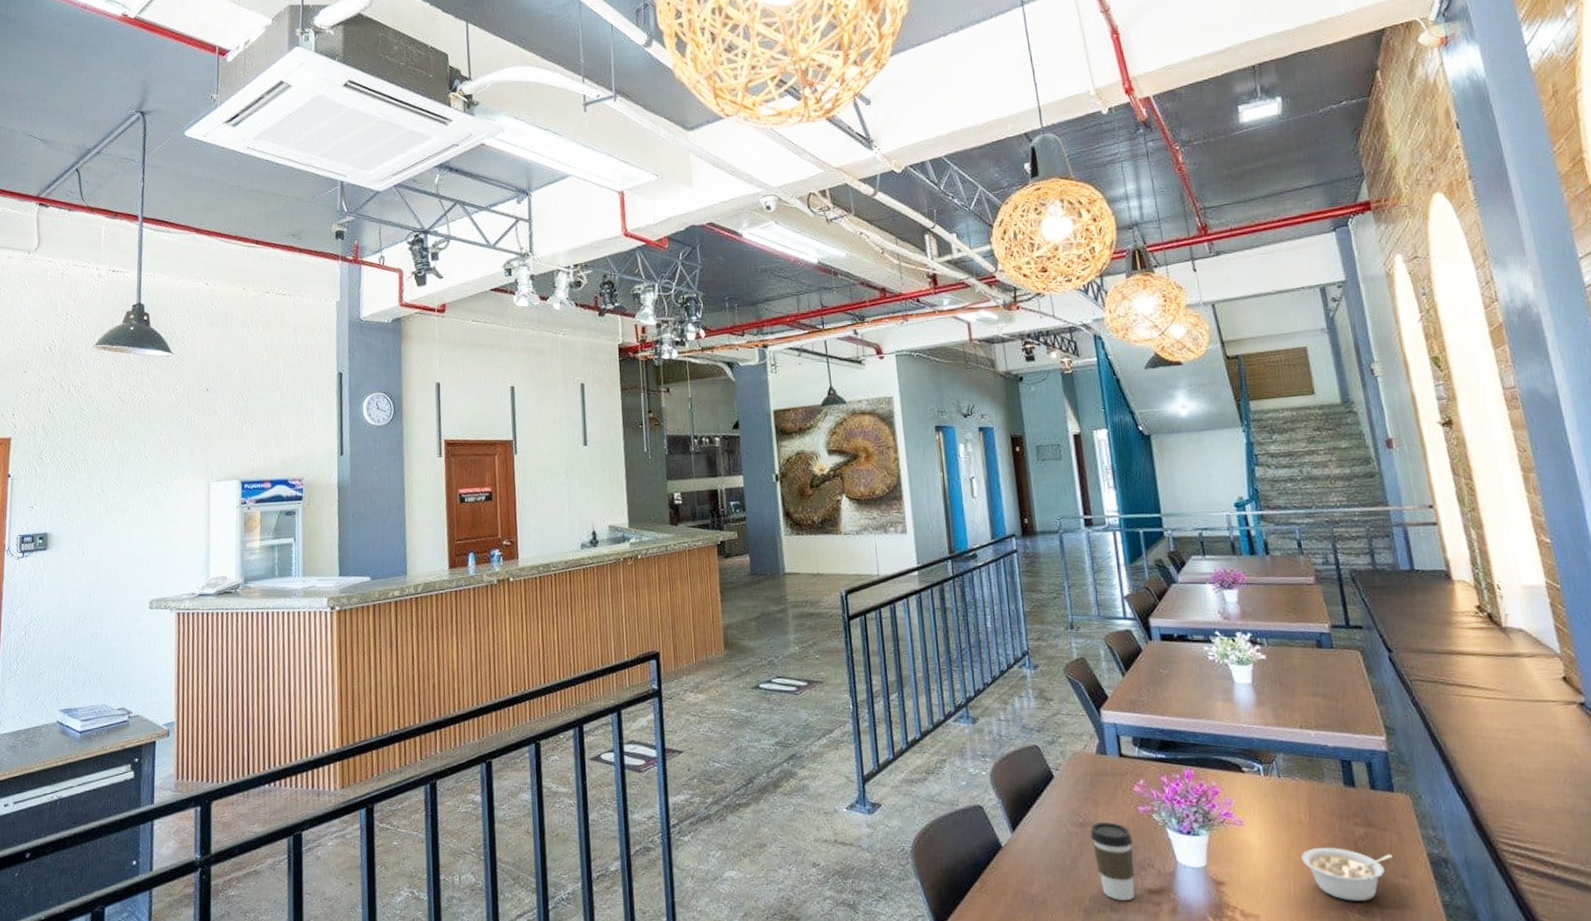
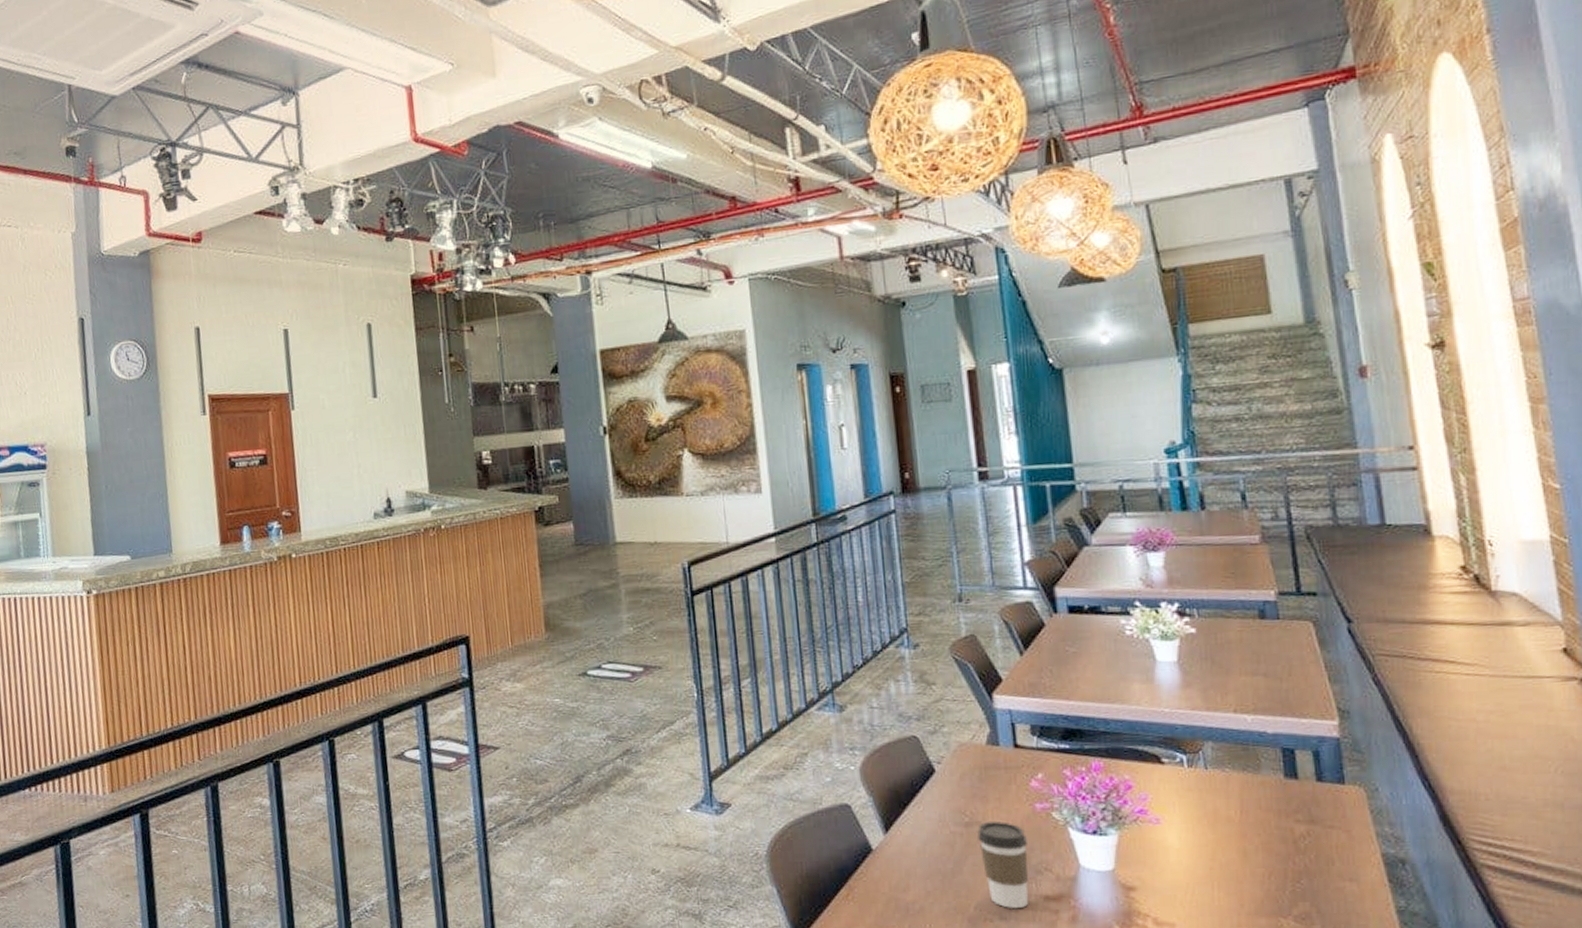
legume: present [1301,848,1393,901] -> none [1229,848,1339,907]

